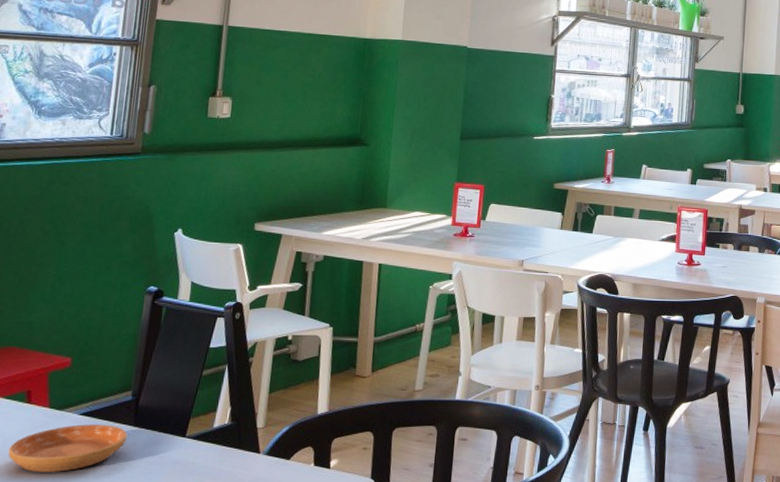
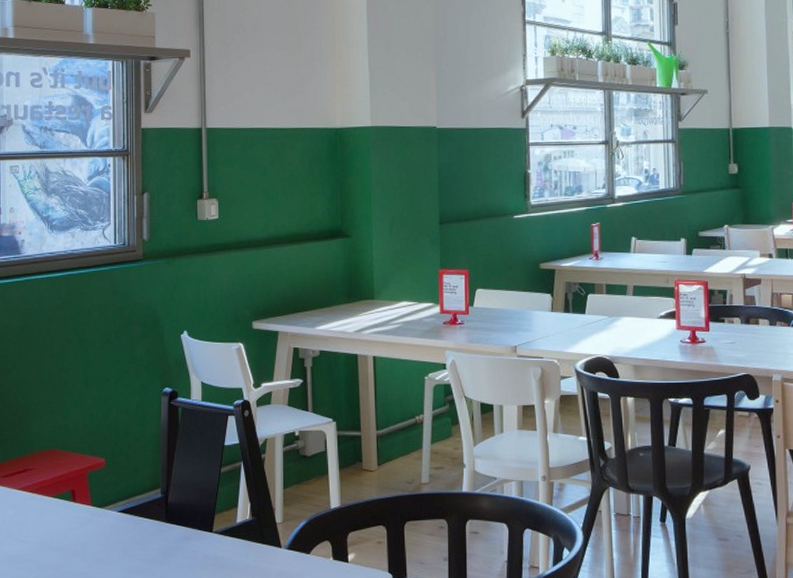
saucer: present [8,424,127,472] -> none [62,521,161,566]

